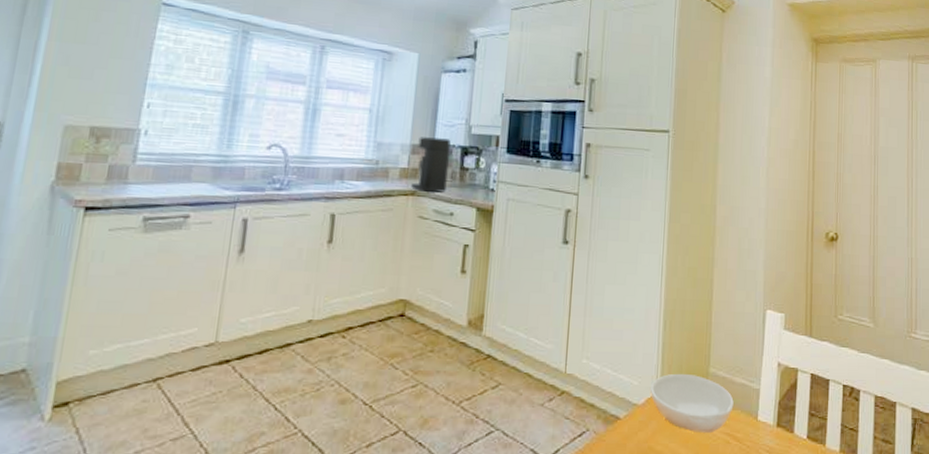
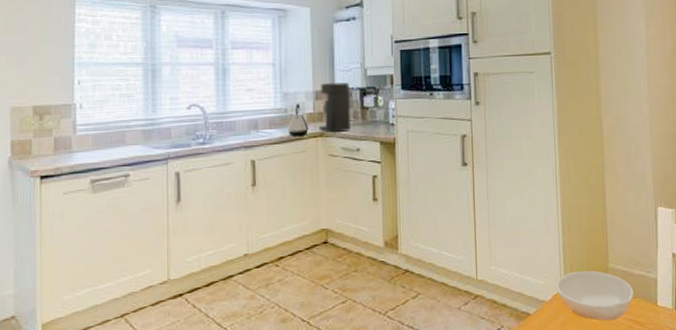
kettle: none [376,155,400,192] -> present [287,103,309,136]

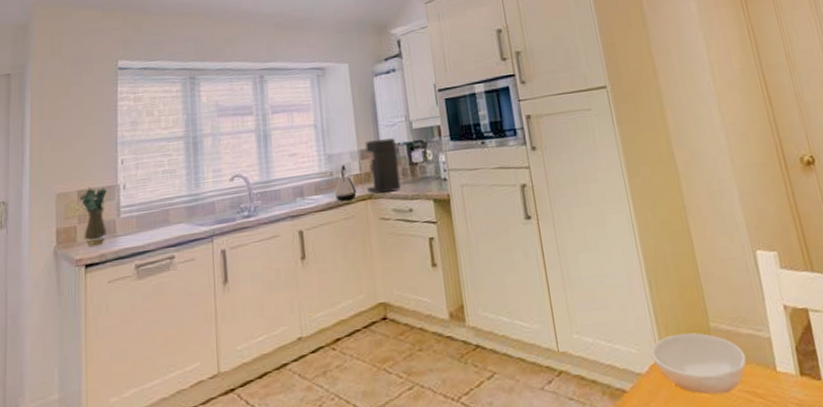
vase: none [36,103,63,161] -> present [80,186,107,248]

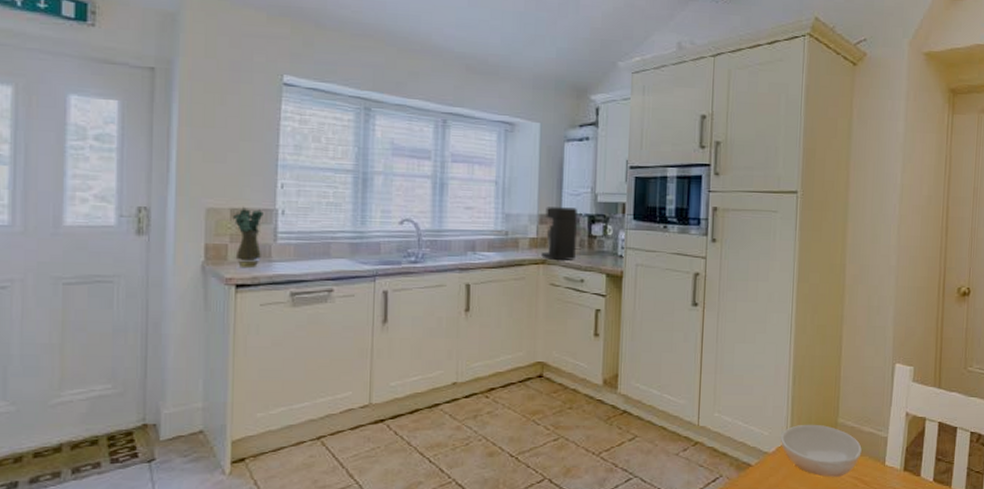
kettle: present [334,164,357,201] -> none [507,226,530,262]

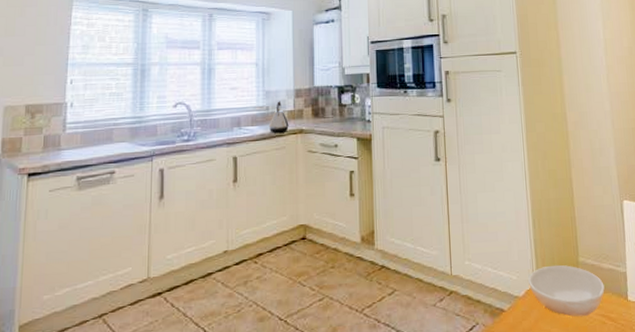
vase: present [233,206,263,269] -> none [28,102,54,158]
kettle: none [507,226,530,262] -> present [268,101,289,133]
coffee maker: present [541,207,577,261] -> none [299,81,329,130]

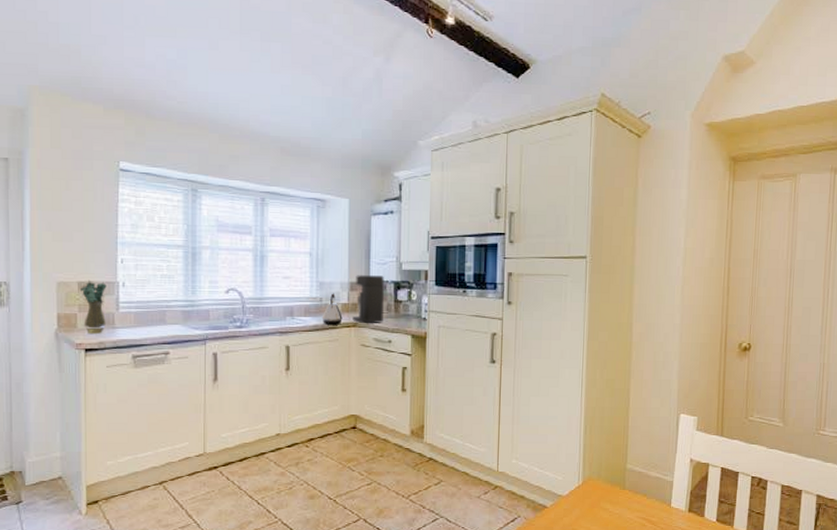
vase: none [28,102,54,158] -> present [80,279,107,335]
coffee maker: none [299,81,329,130] -> present [352,275,384,324]
soup bowl: present [527,264,605,318] -> none [573,469,649,518]

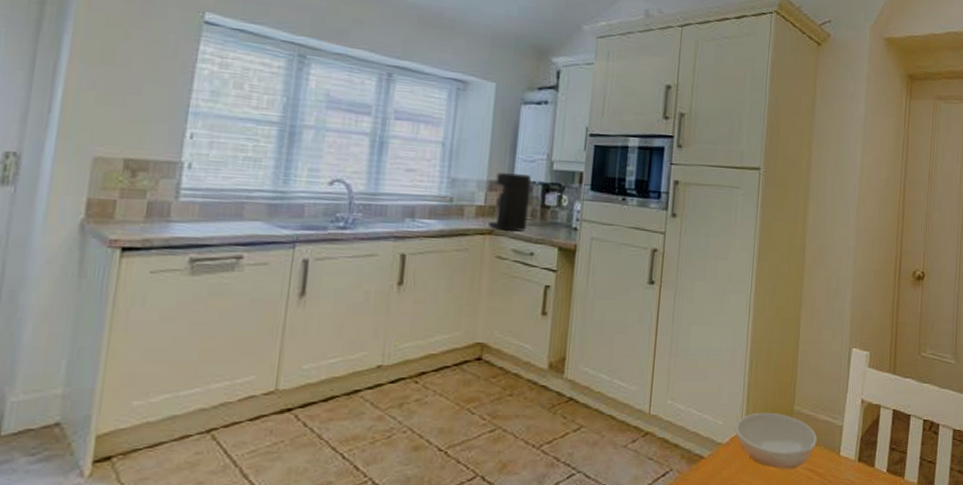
vase: present [80,279,107,335] -> none [124,156,165,229]
kettle: present [321,293,343,325] -> none [450,192,477,231]
soup bowl: none [573,469,649,518] -> present [734,412,817,470]

